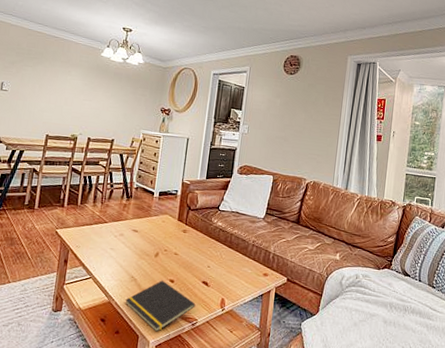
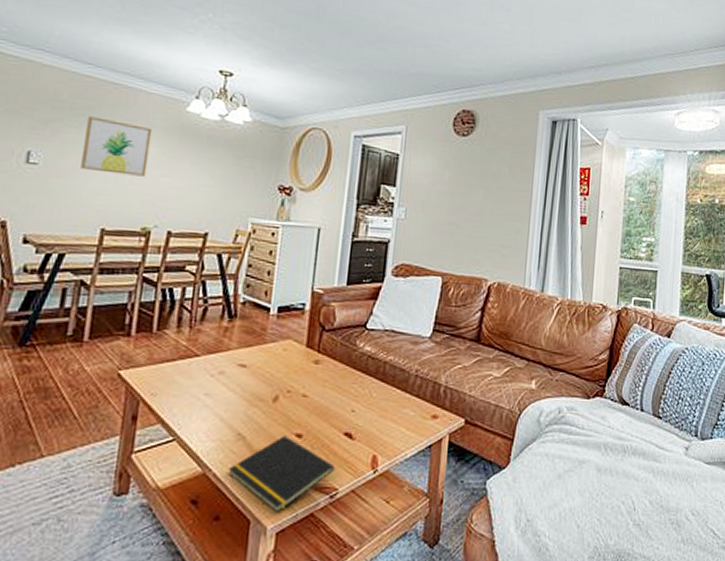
wall art: none [34,59,79,100] -> present [81,116,153,177]

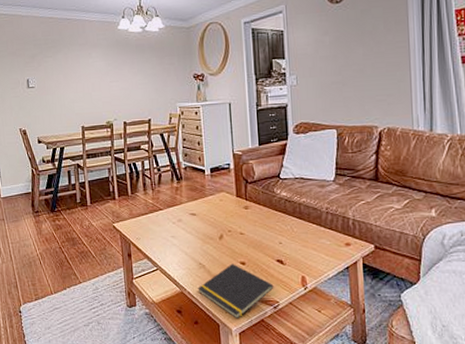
wall art: present [81,116,153,177] -> none [57,46,102,86]

